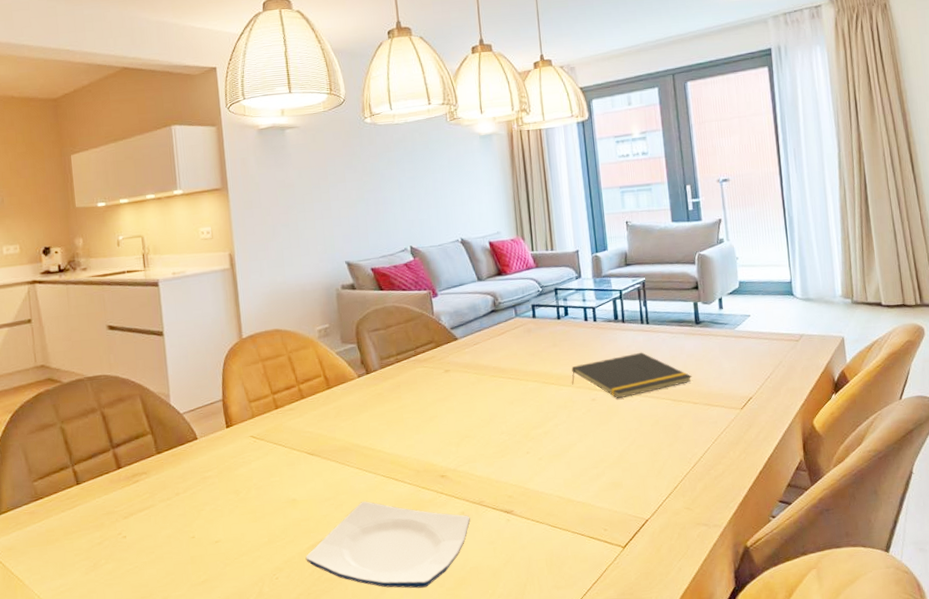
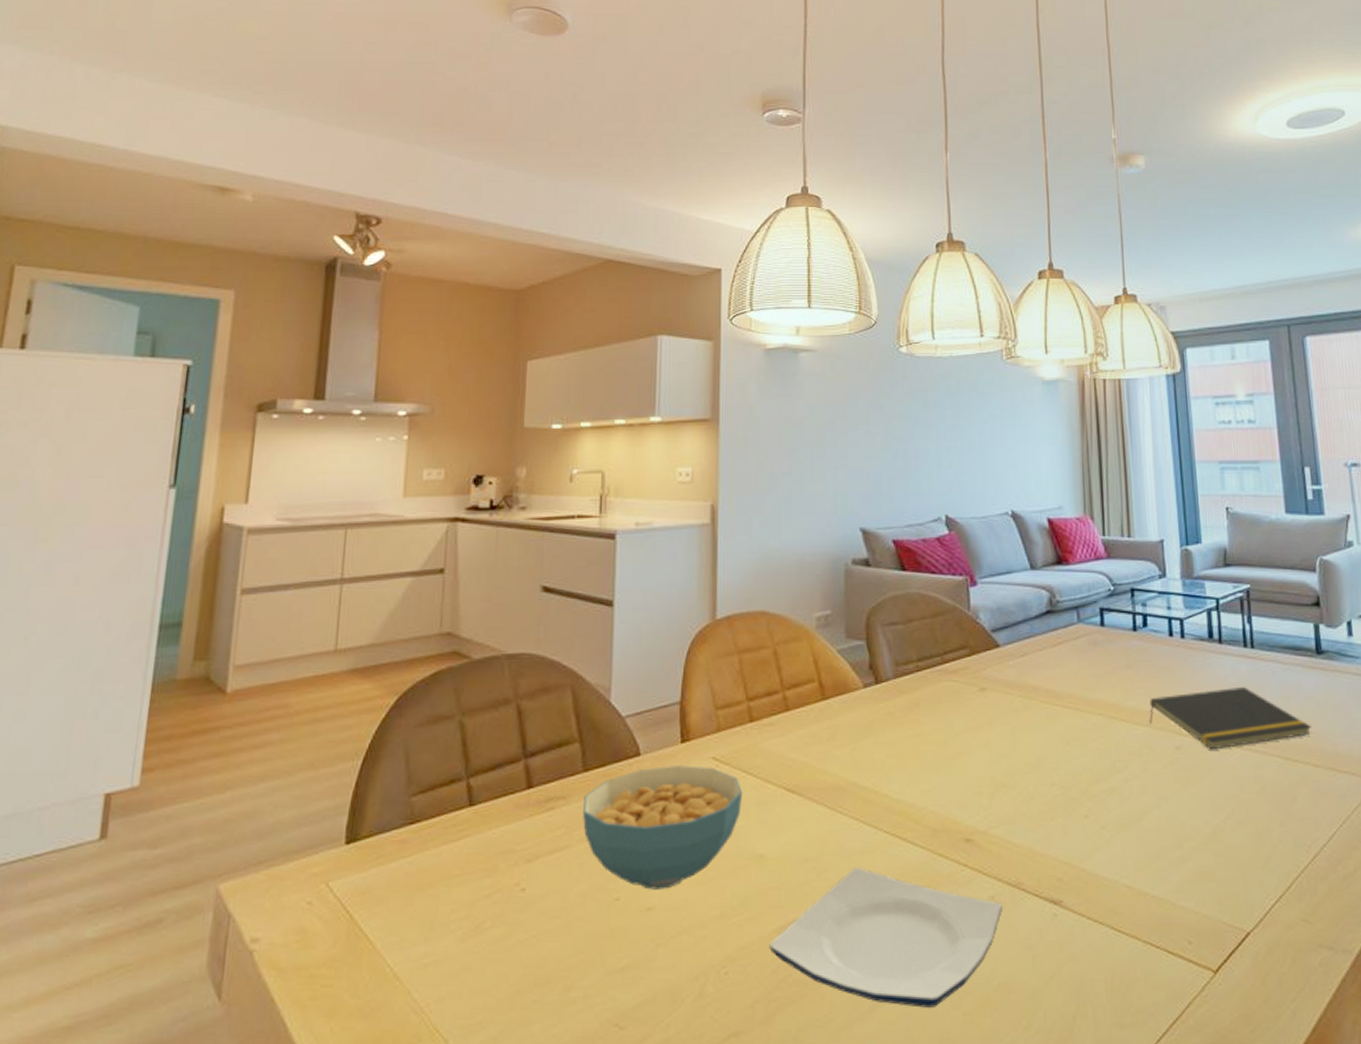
cereal bowl: none [160,443,276,529] -> present [582,765,743,890]

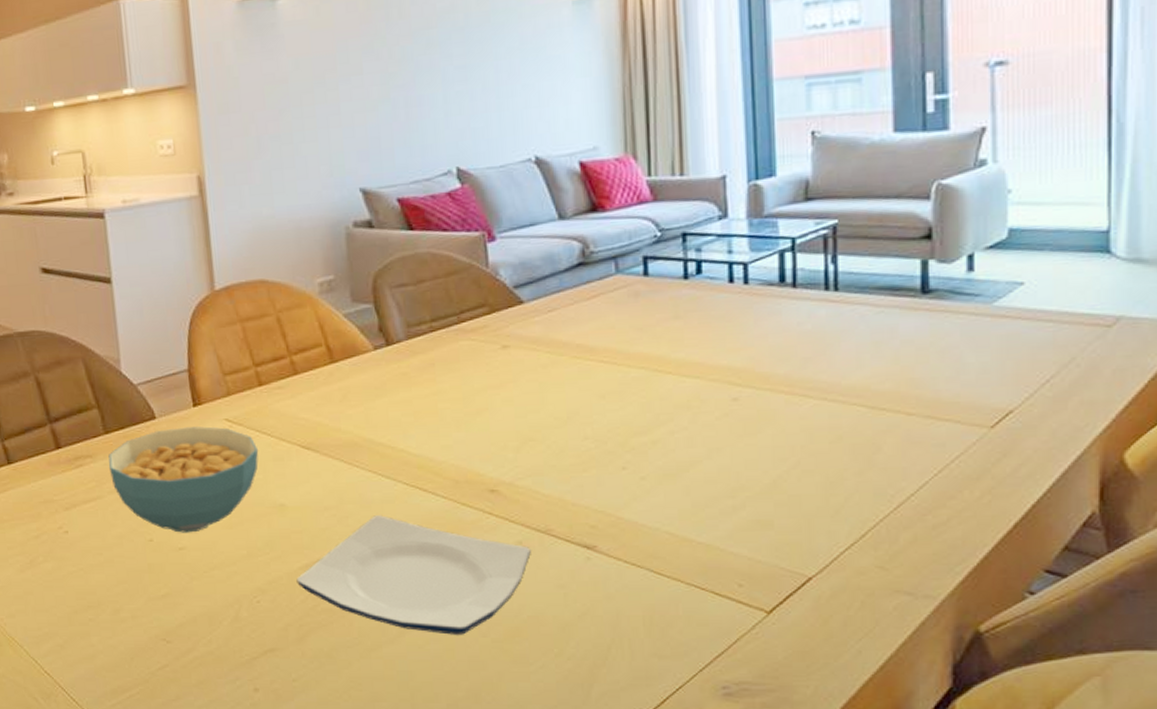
notepad: present [1149,686,1312,750] -> none [701,332,908,401]

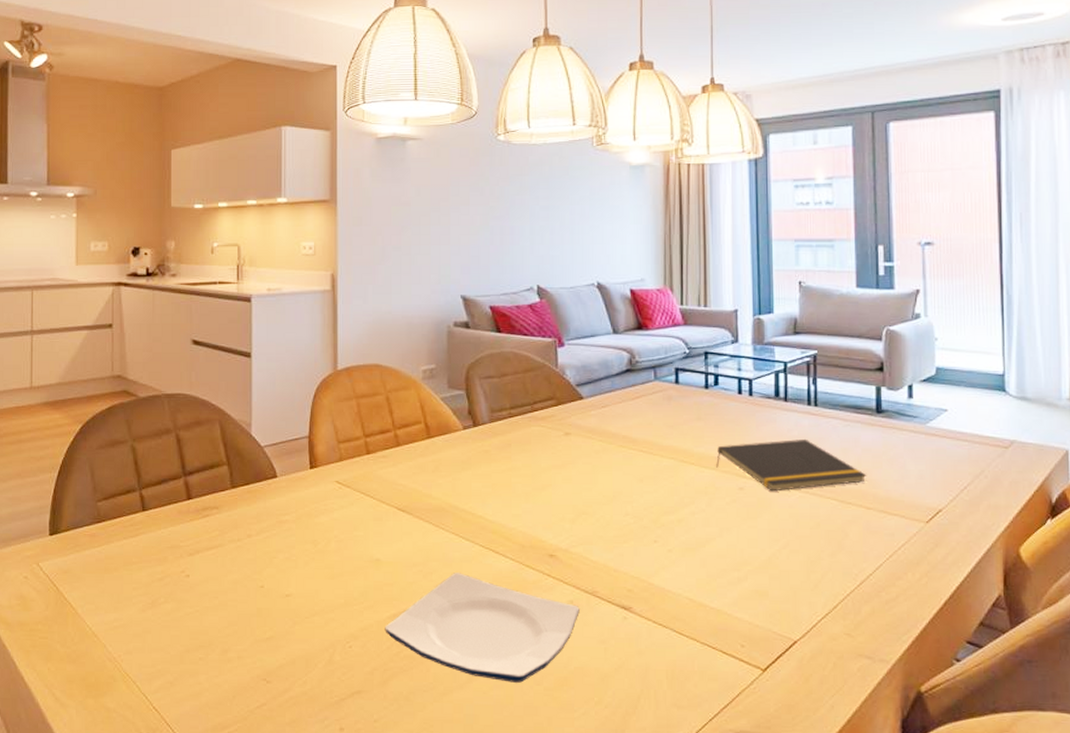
cereal bowl: present [108,426,259,533] -> none [231,486,362,581]
notepad: none [701,332,908,401] -> present [716,438,867,492]

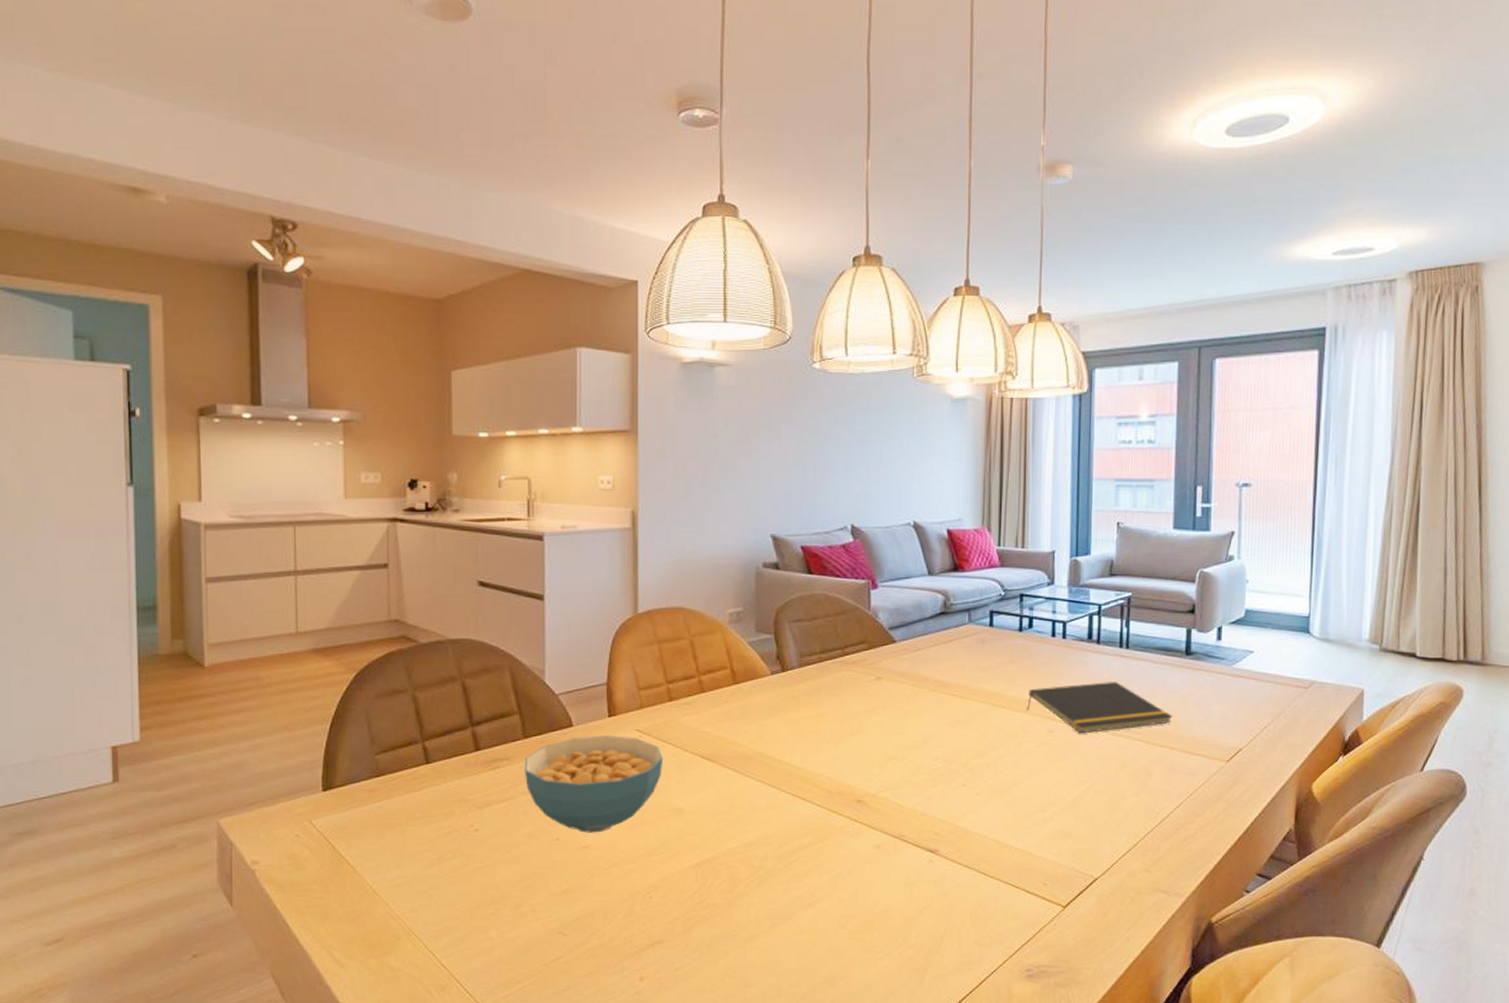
cereal bowl: none [231,486,362,581] -> present [524,735,664,833]
plate: present [385,573,580,684] -> none [687,820,886,928]

